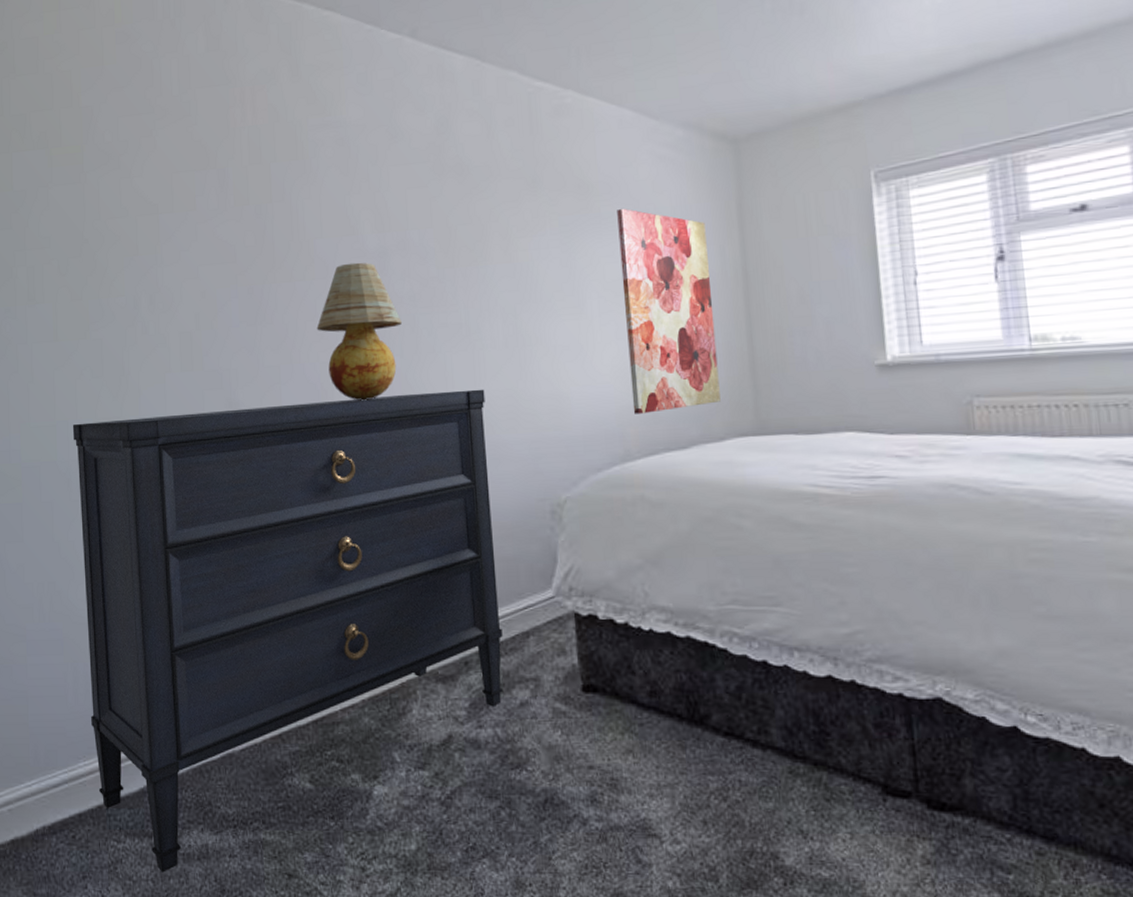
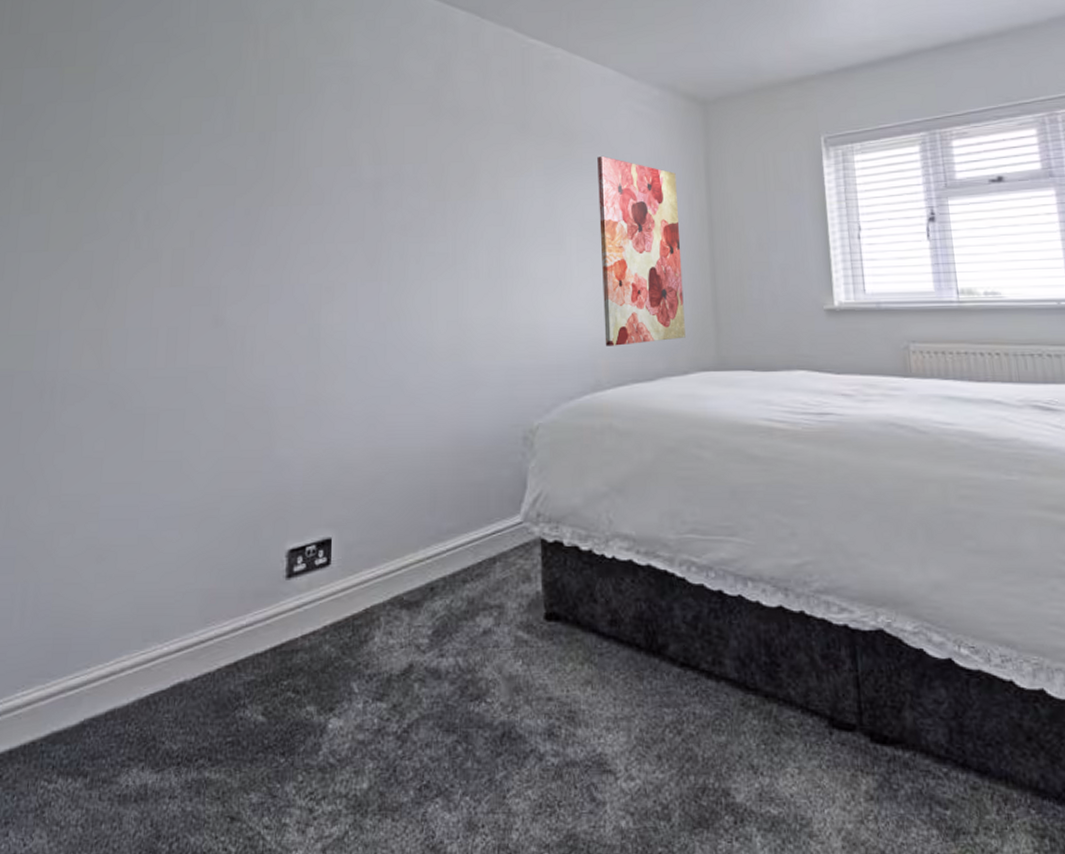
dresser: present [72,389,503,873] -> none [34,316,470,817]
table lamp: present [316,262,402,401] -> none [309,191,391,323]

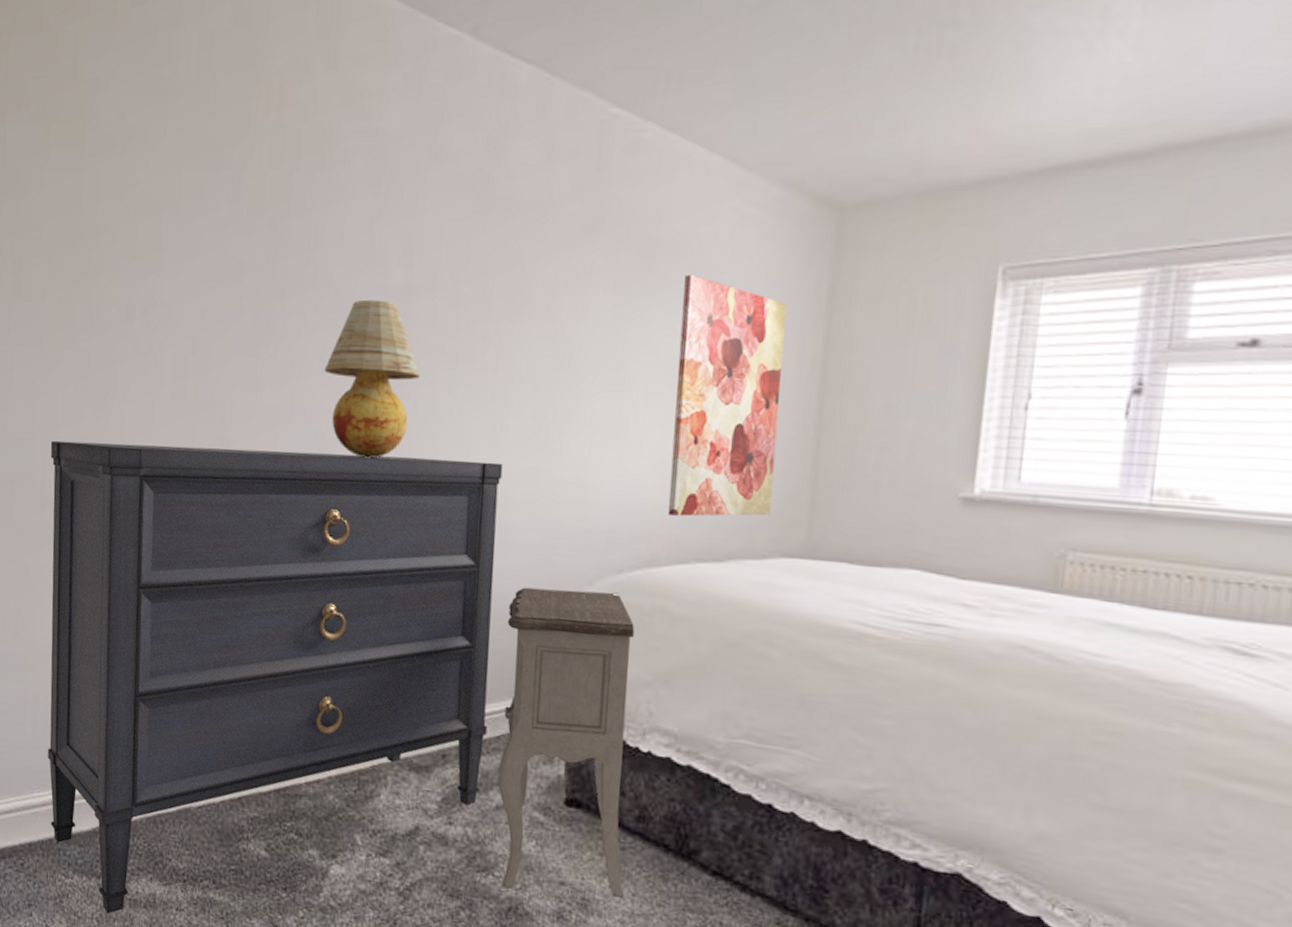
dresser: none [34,316,470,817] -> present [48,440,503,914]
table lamp: none [309,191,391,323] -> present [324,299,420,459]
nightstand: none [481,417,607,713] -> present [498,587,635,898]

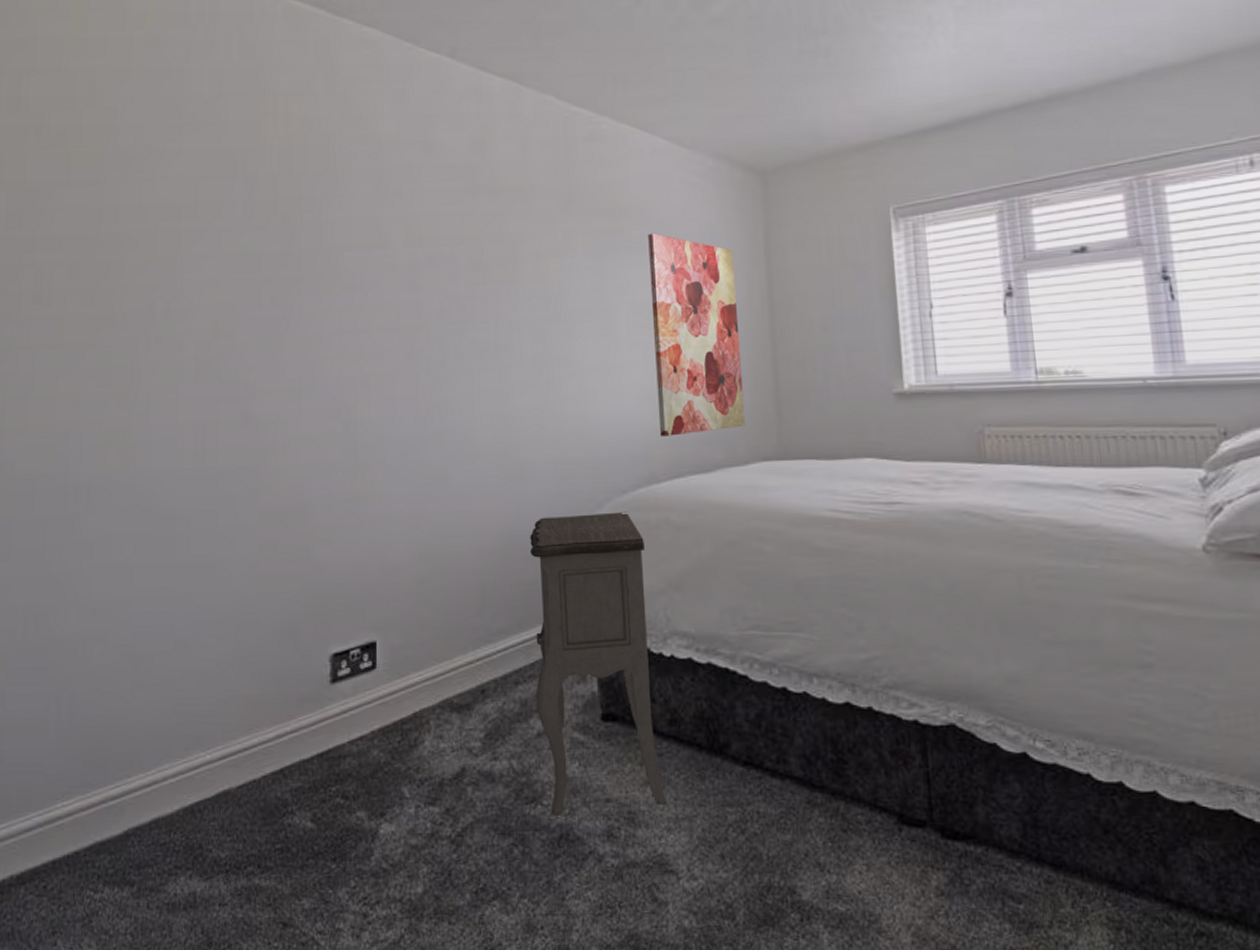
dresser: present [48,440,503,914] -> none [73,407,522,925]
table lamp: present [324,299,420,459] -> none [341,276,429,417]

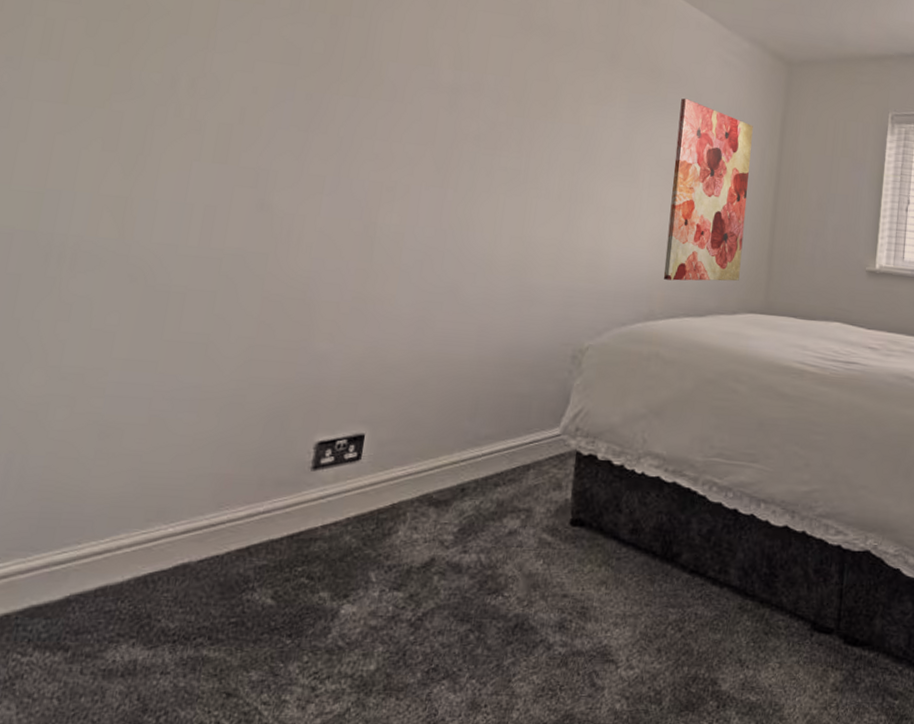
nightstand: present [530,511,668,816] -> none [509,337,634,607]

